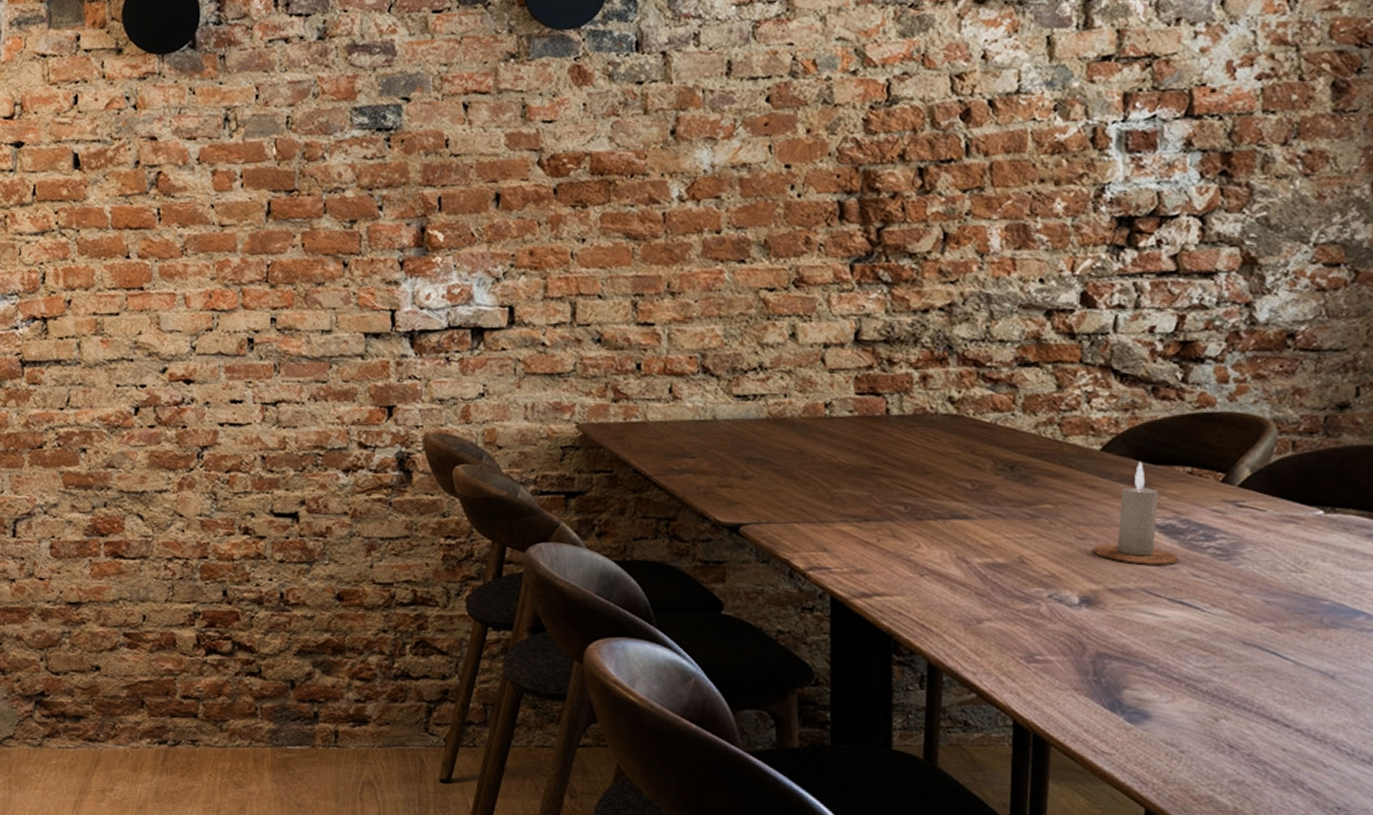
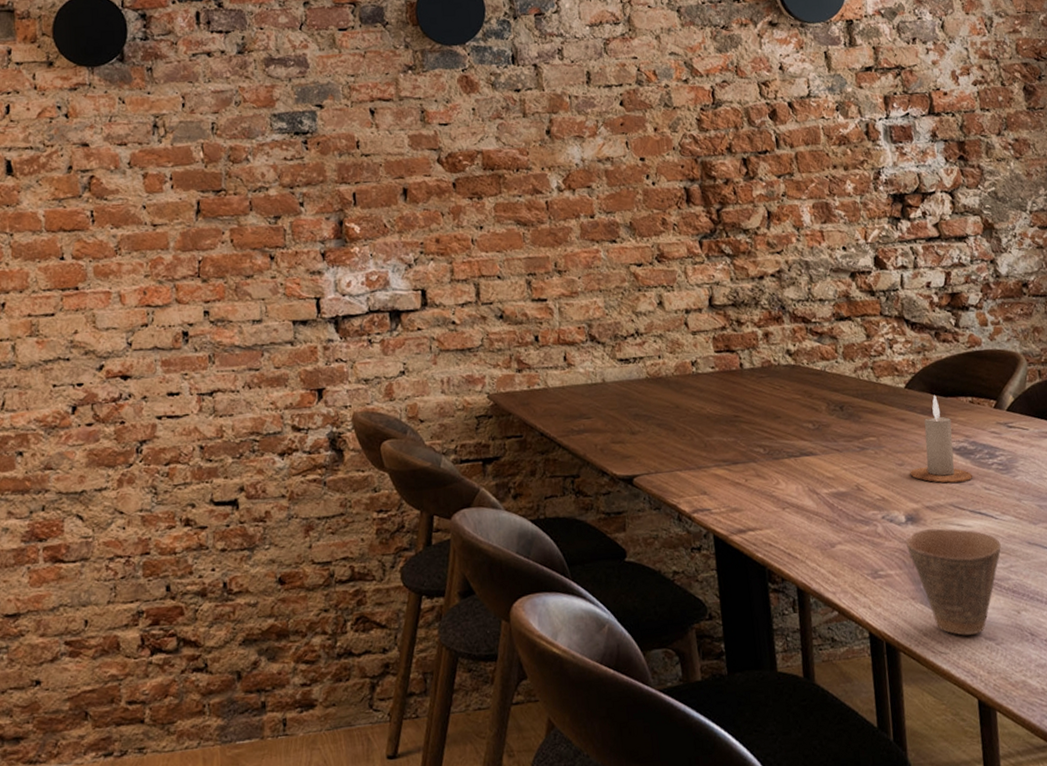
cup: none [1075,614,1204,738] -> present [905,528,1001,636]

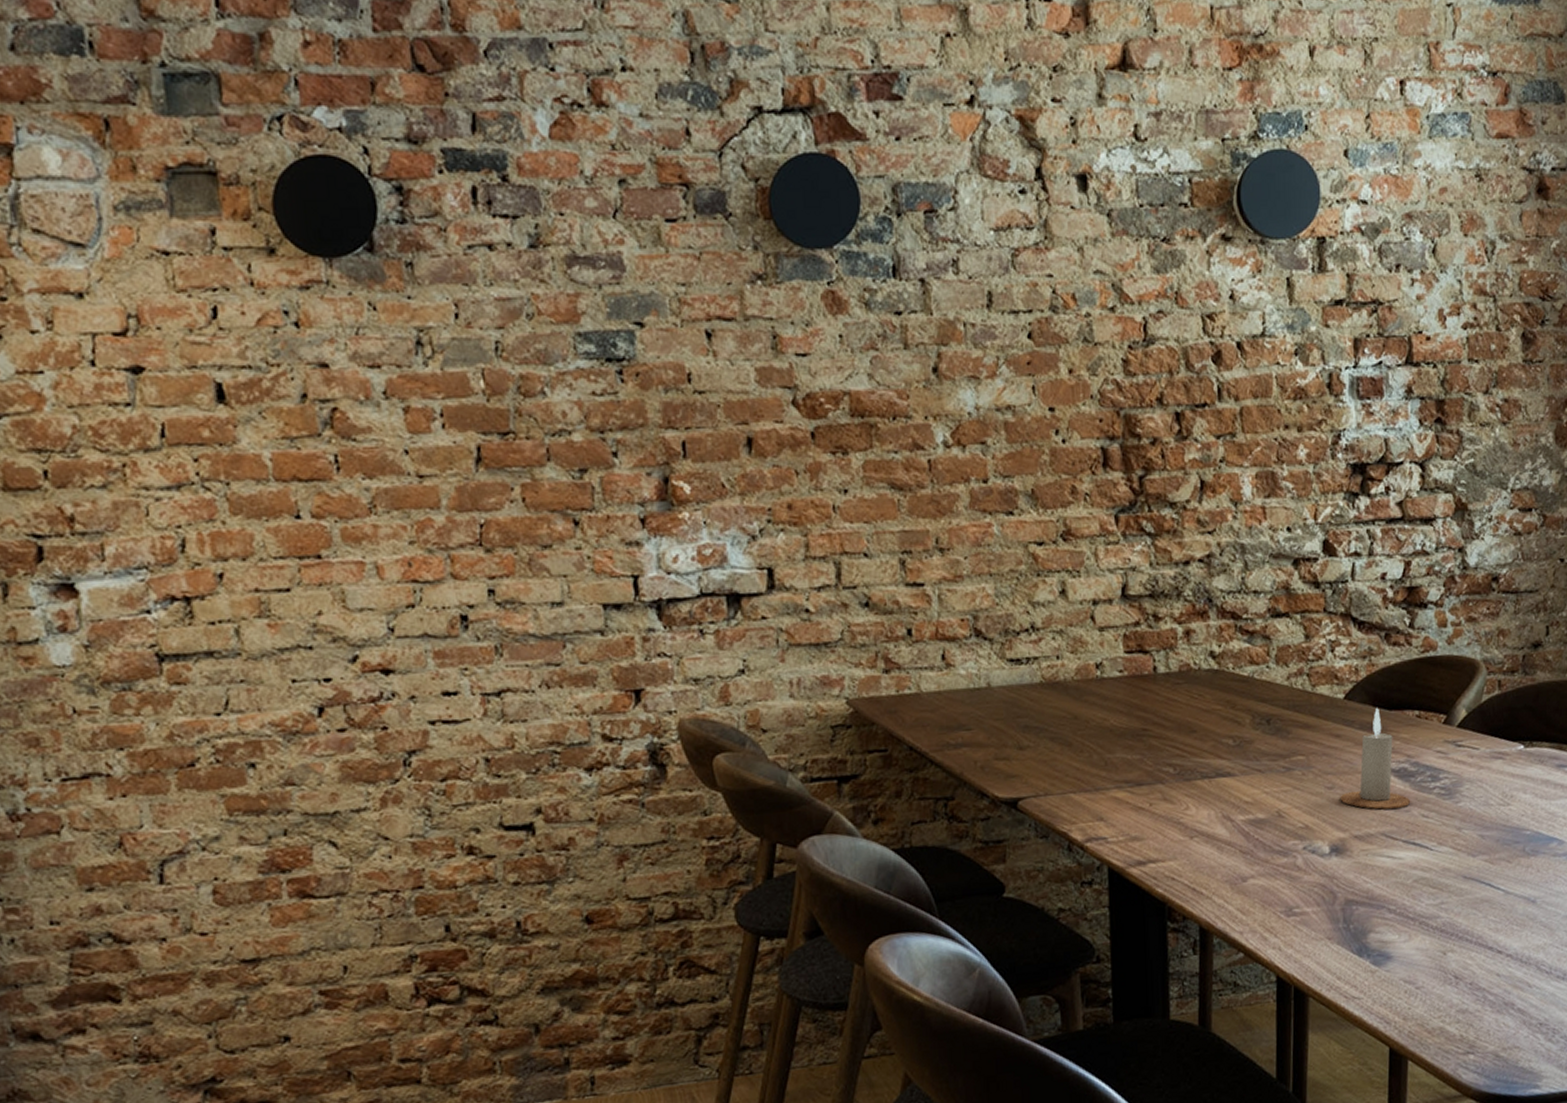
cup: present [905,528,1001,636] -> none [1327,860,1433,979]

